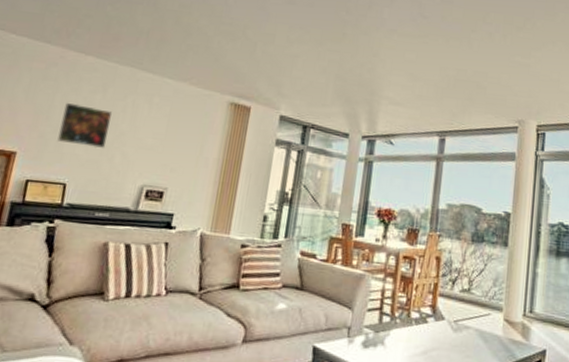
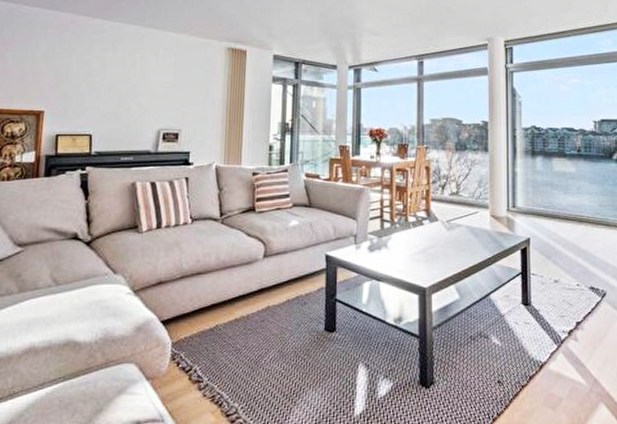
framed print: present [57,102,113,149] -> none [79,62,125,101]

